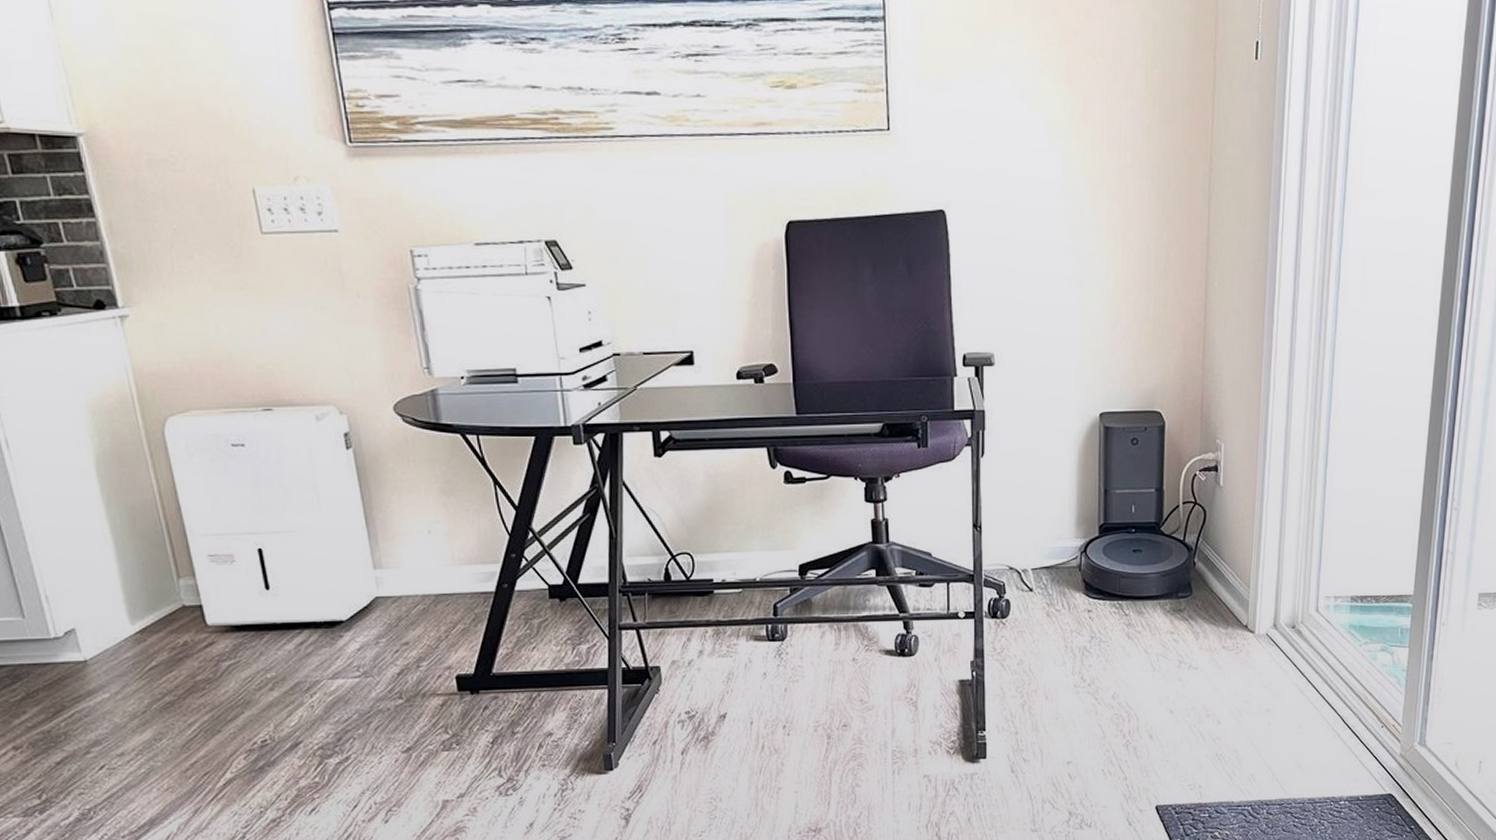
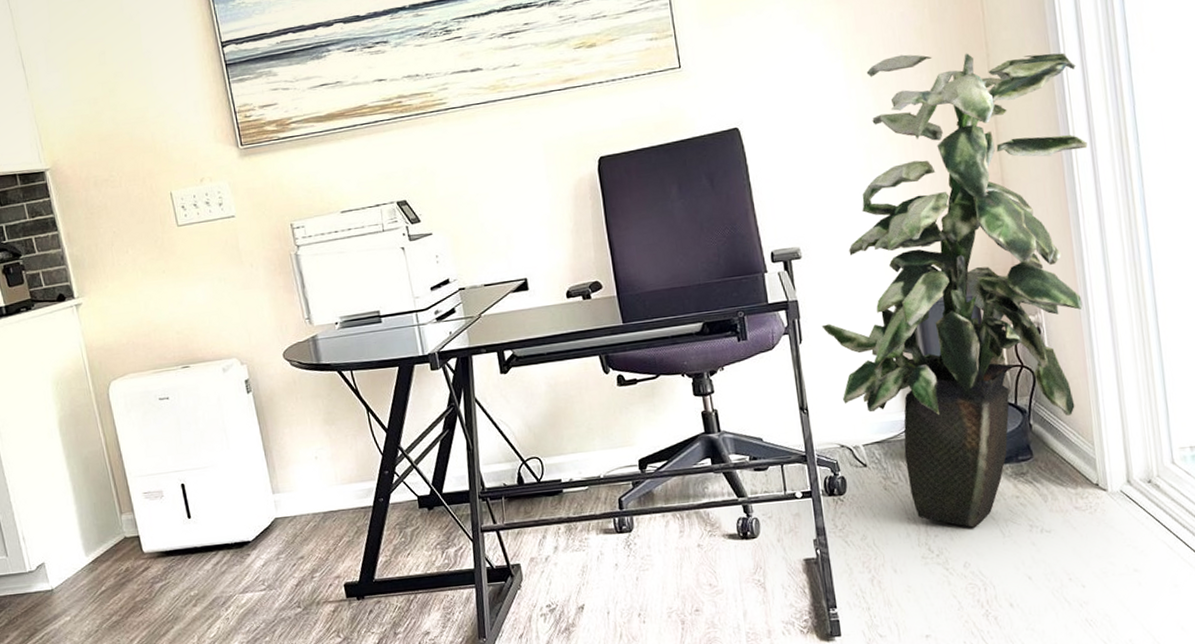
indoor plant: none [1006,154,1294,660] -> present [821,53,1088,528]

